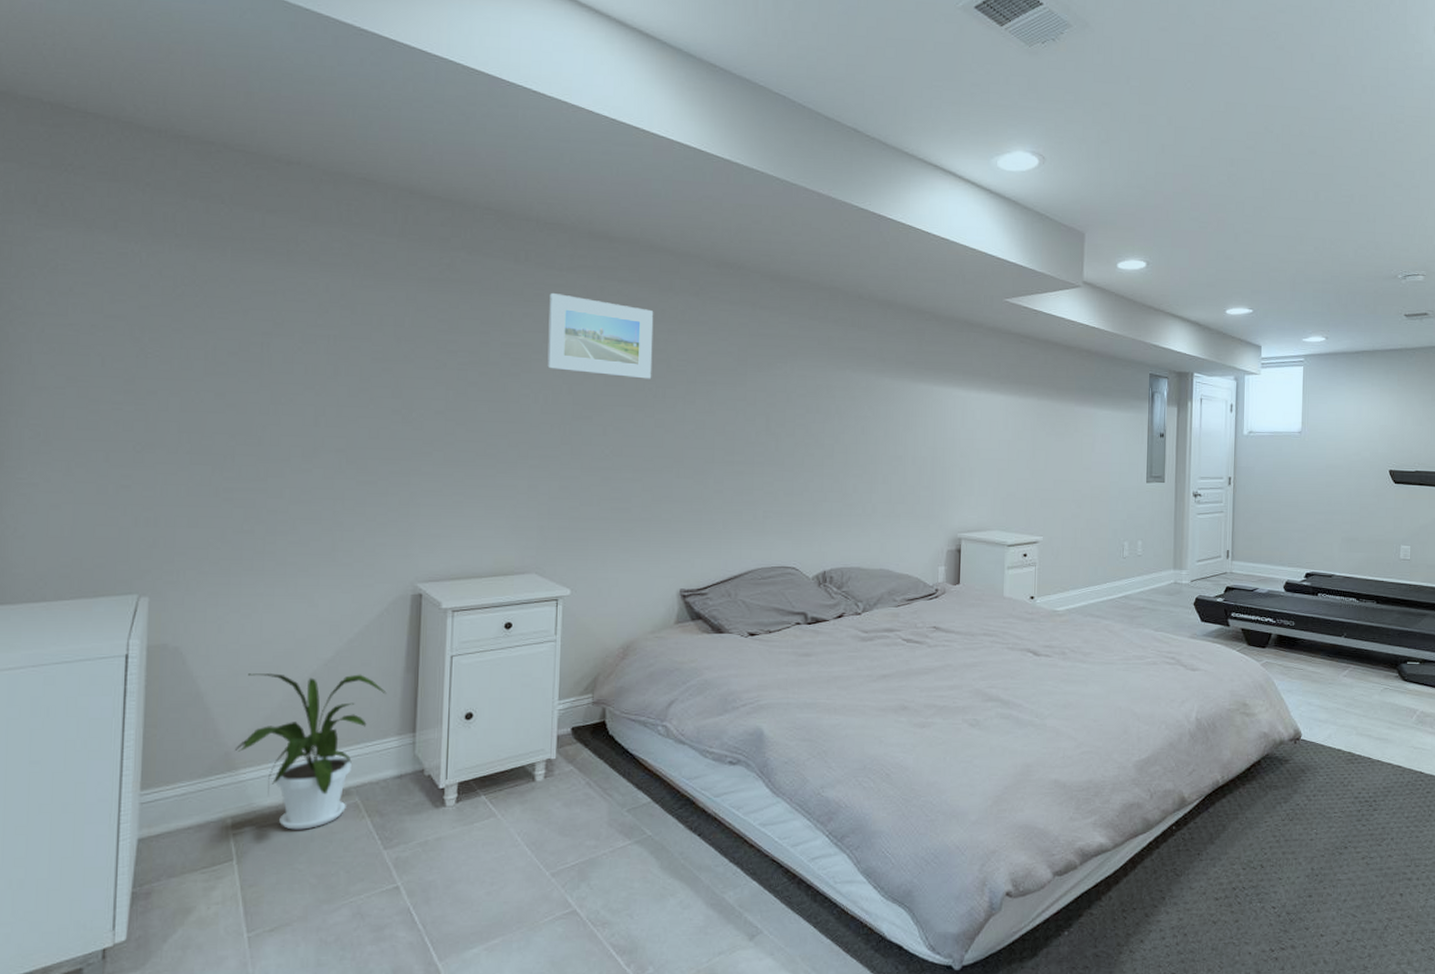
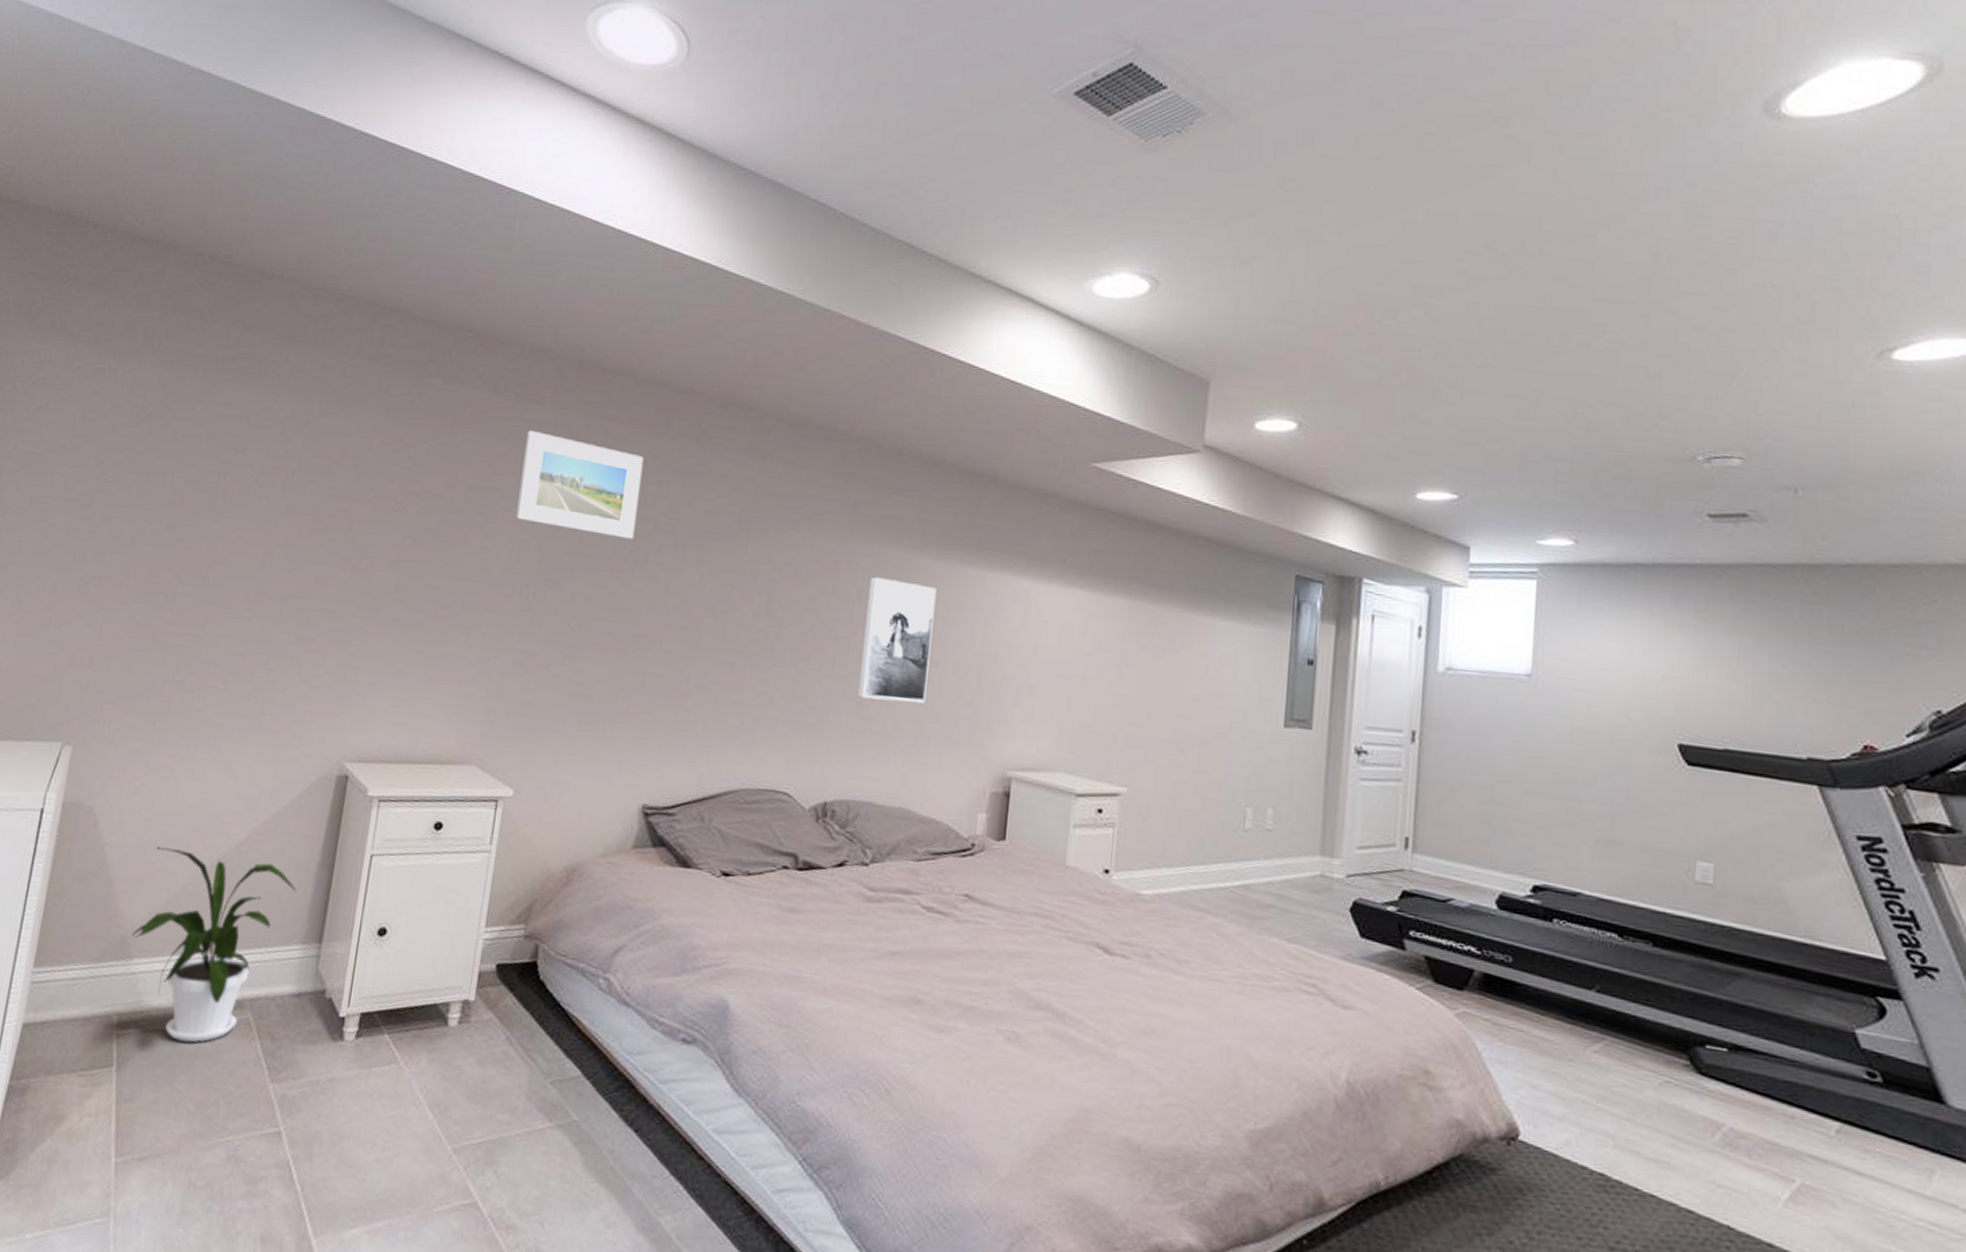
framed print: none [843,395,897,490] -> present [858,576,937,704]

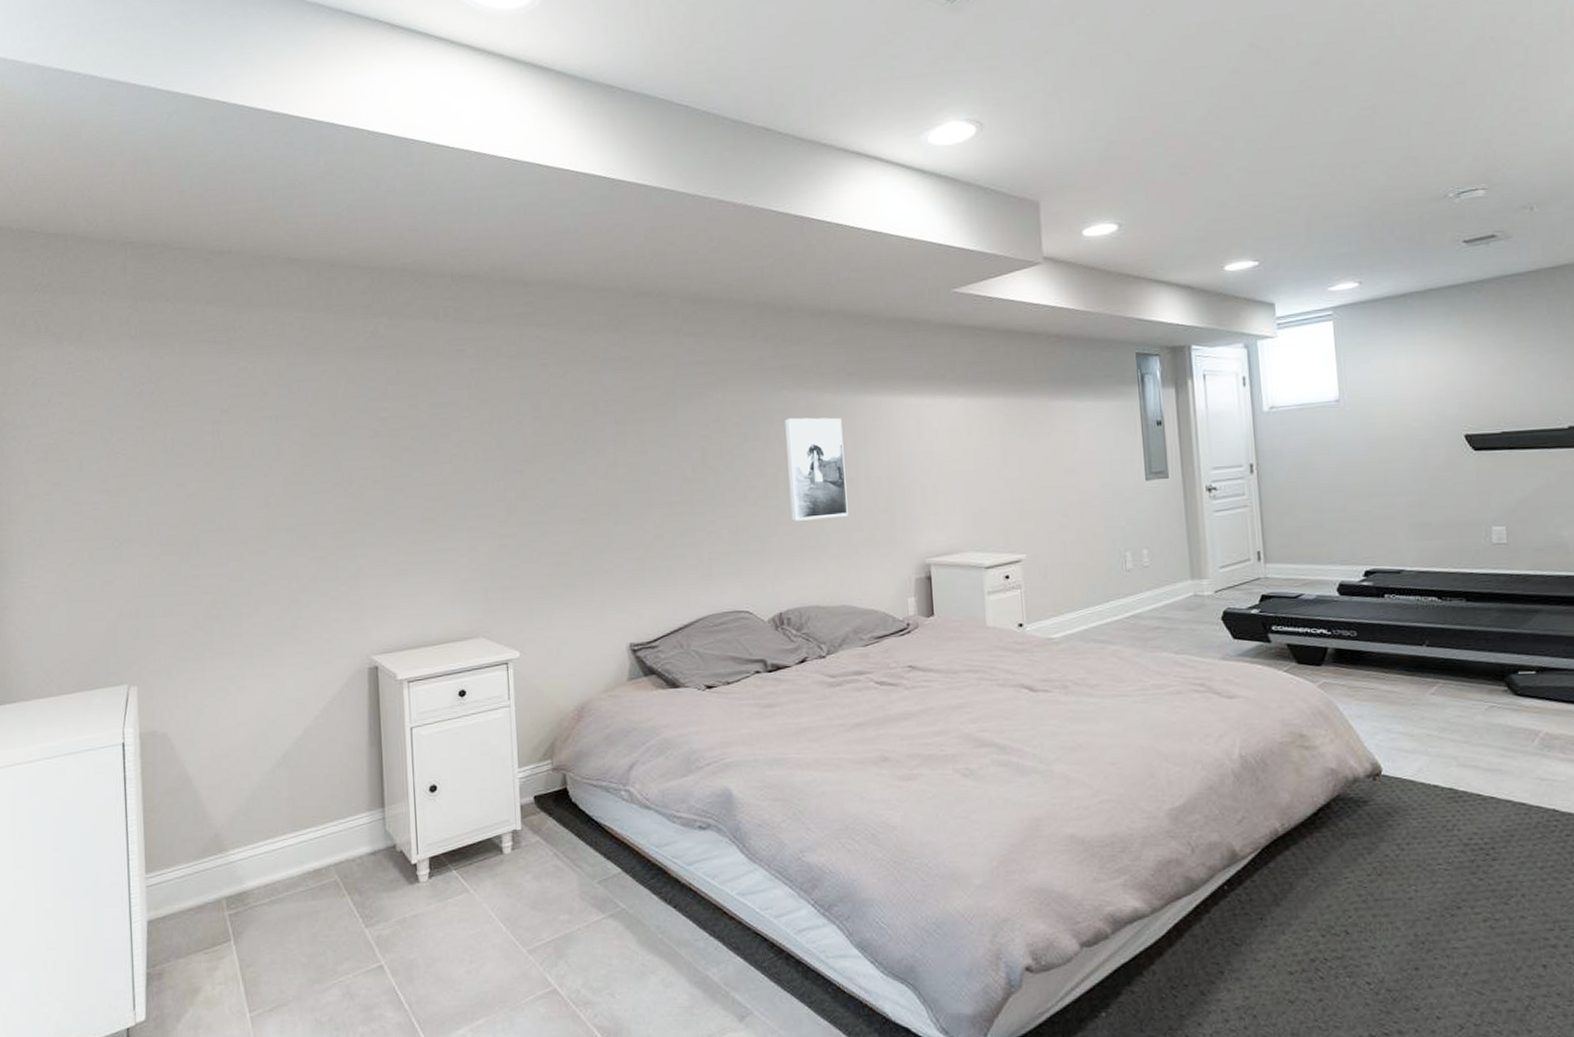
house plant: present [131,847,297,1043] -> none [223,751,354,910]
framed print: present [516,431,644,540] -> none [471,346,580,426]

